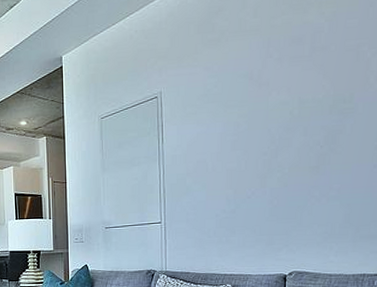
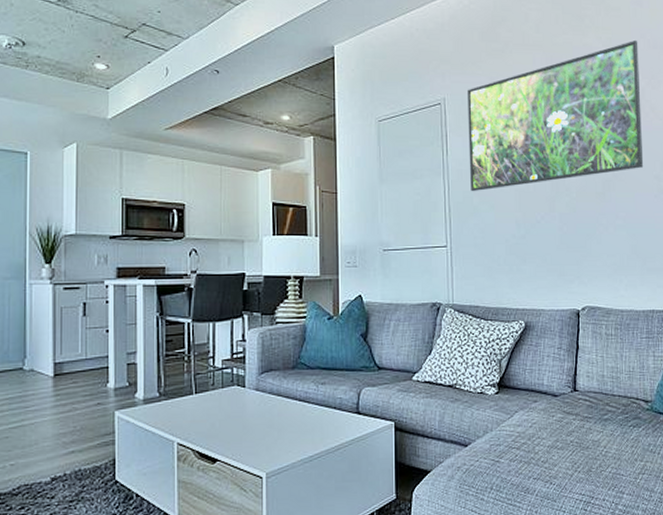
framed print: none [182,9,367,174] -> present [466,39,644,192]

